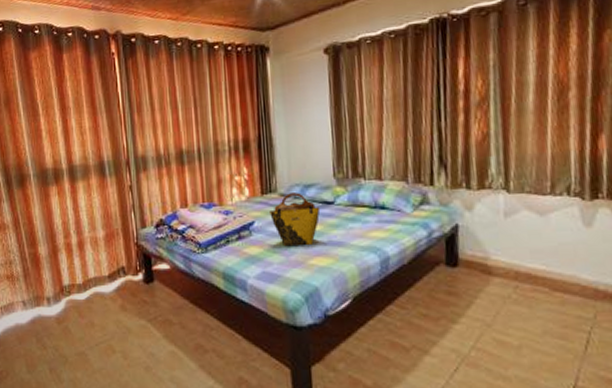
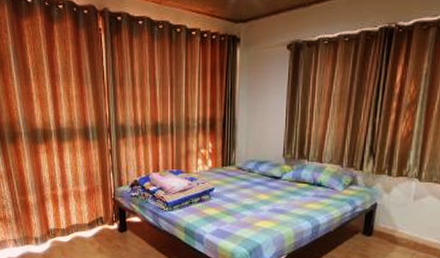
tote bag: present [270,193,321,247] -> none [227,167,269,211]

